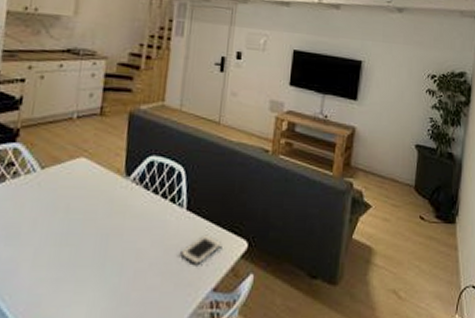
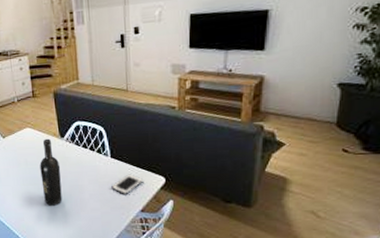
wine bottle: none [81,175,117,281] -> present [40,138,63,206]

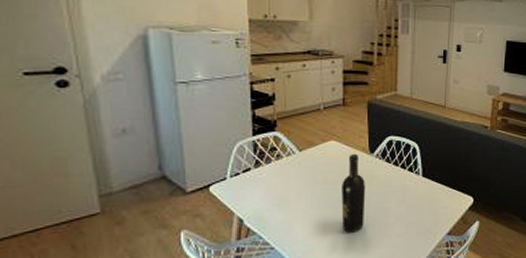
cell phone: present [111,174,143,194] -> none [420,194,452,216]

